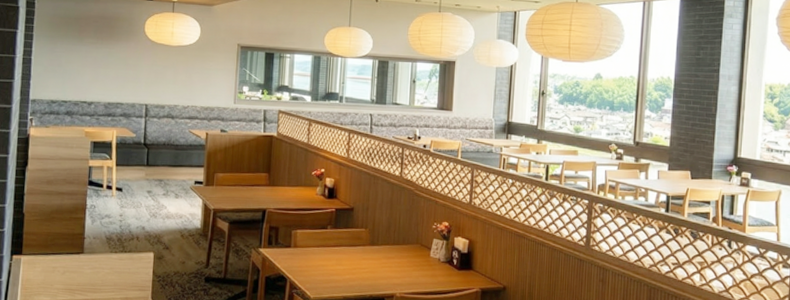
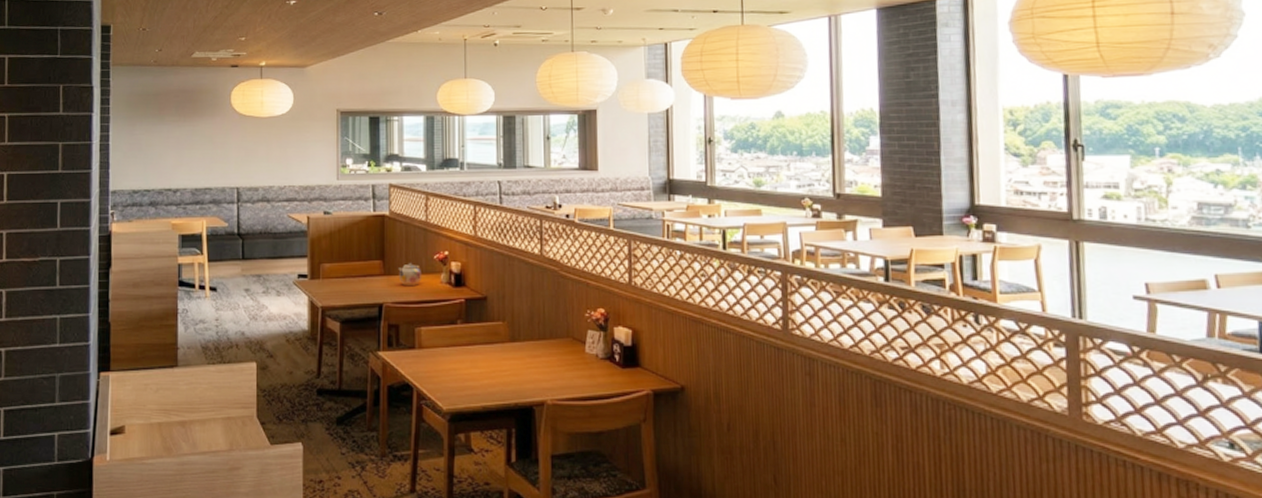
teapot: none [281,176,302,197] -> present [398,262,423,287]

